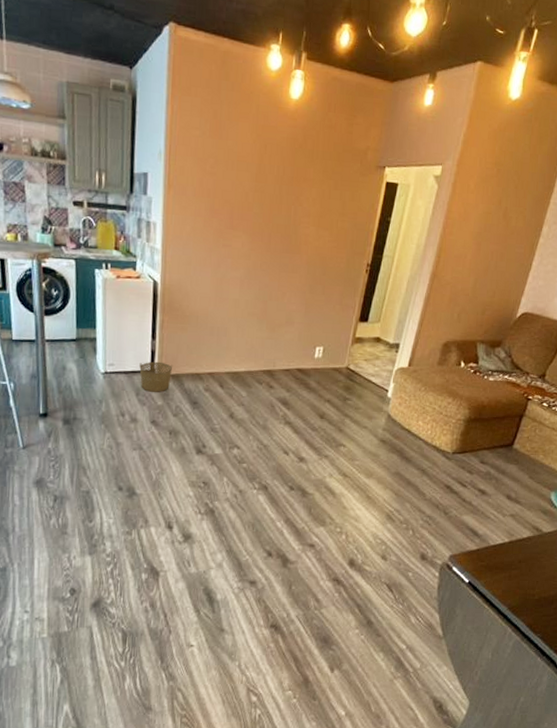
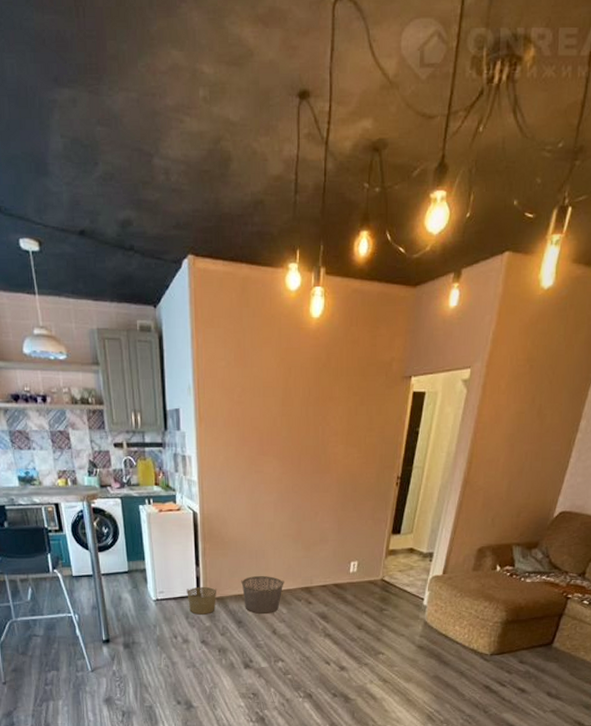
basket: none [199,354,246,396] -> present [241,576,284,614]

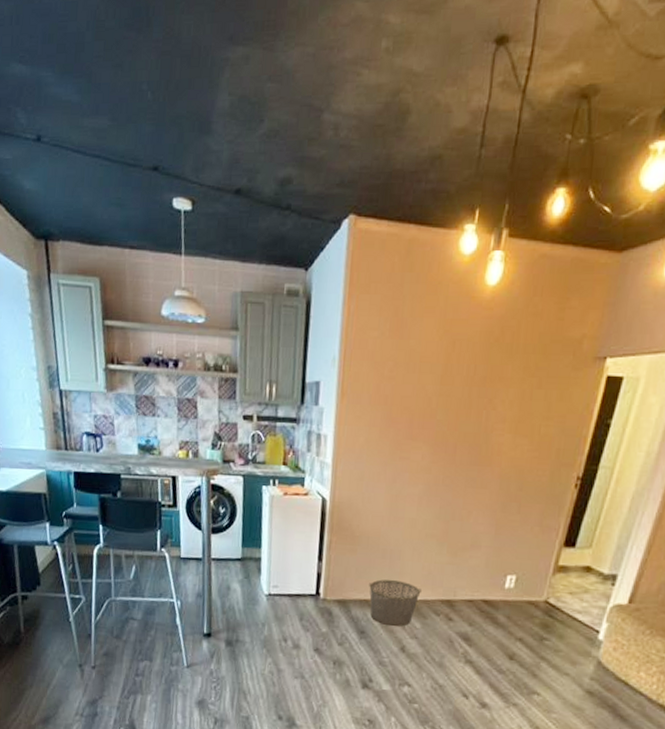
basket: present [187,586,217,615] -> none [304,584,340,619]

